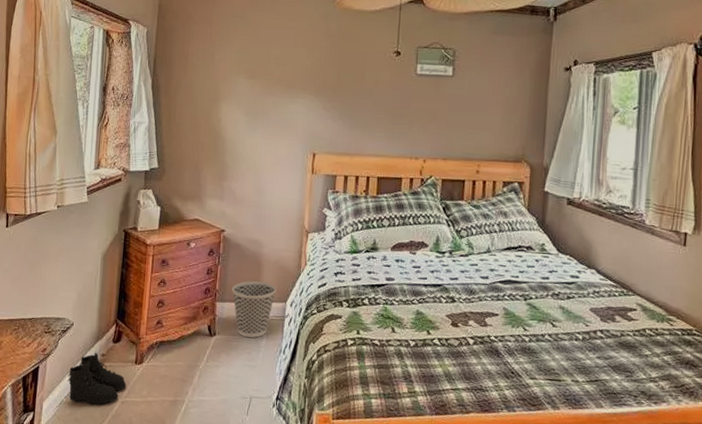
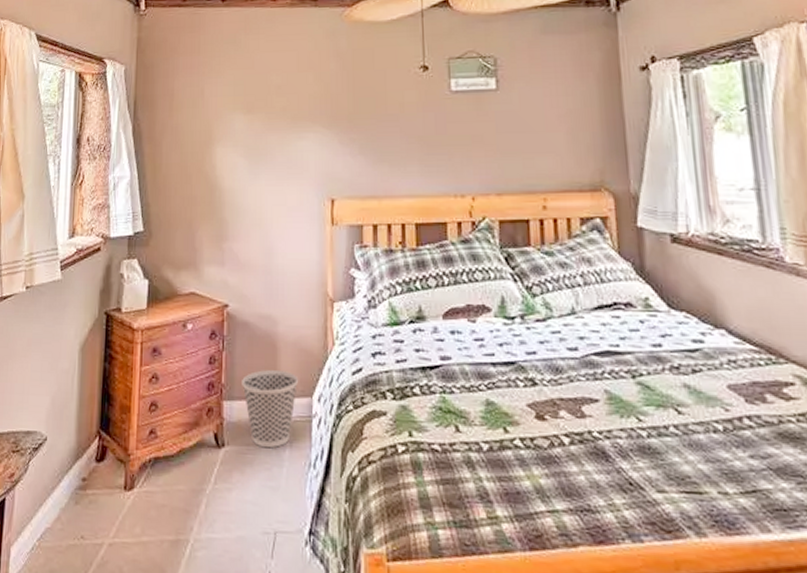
boots: present [67,352,126,405] -> none [41,476,113,550]

